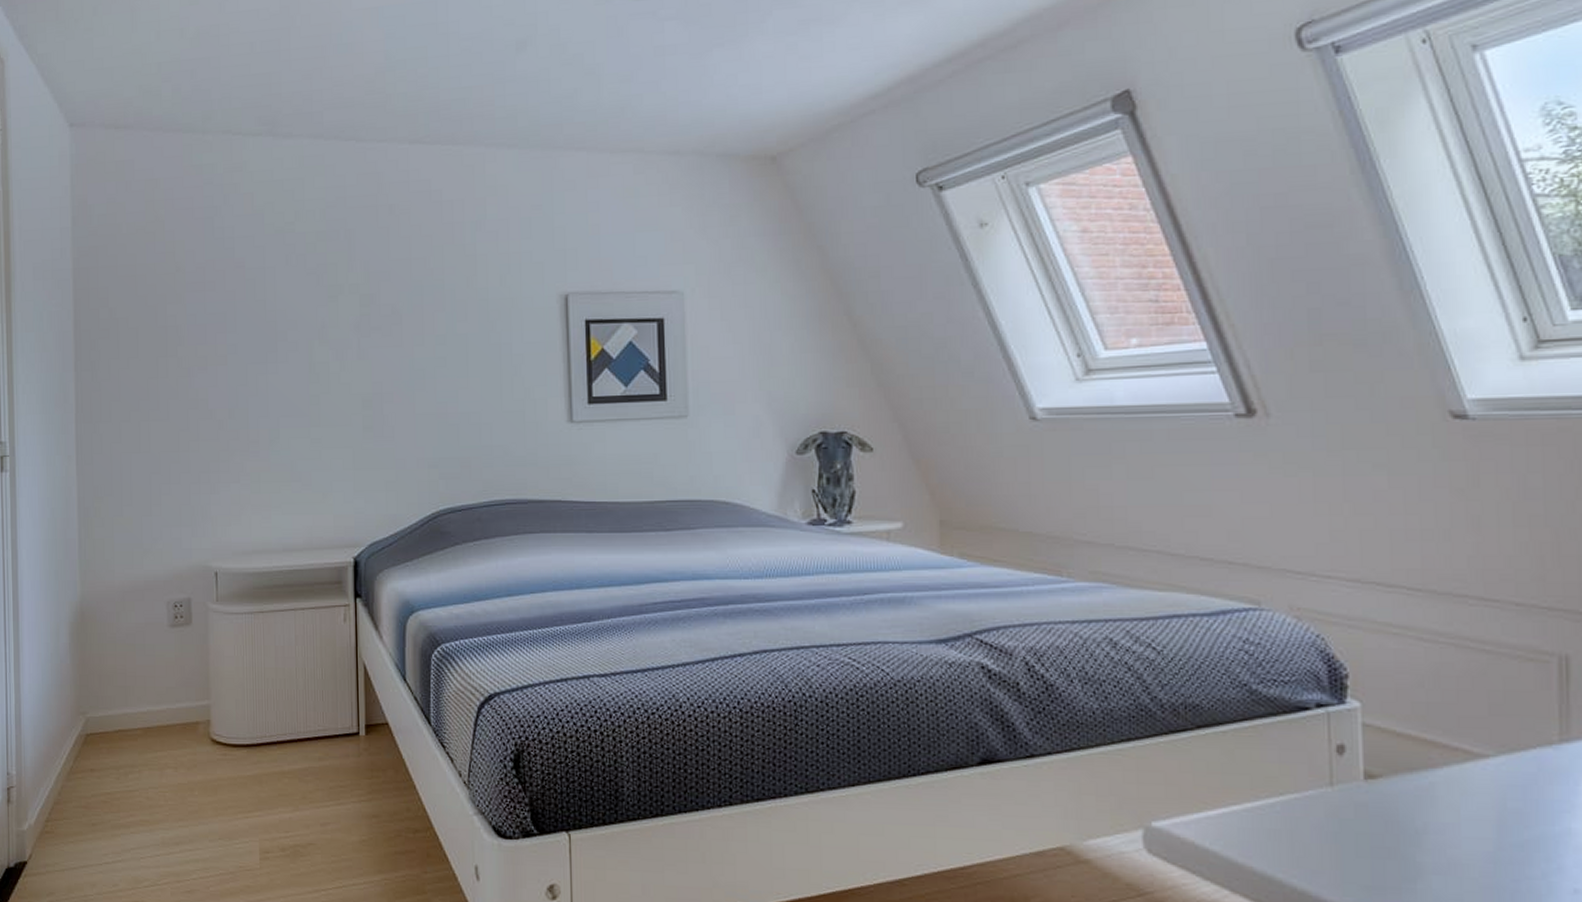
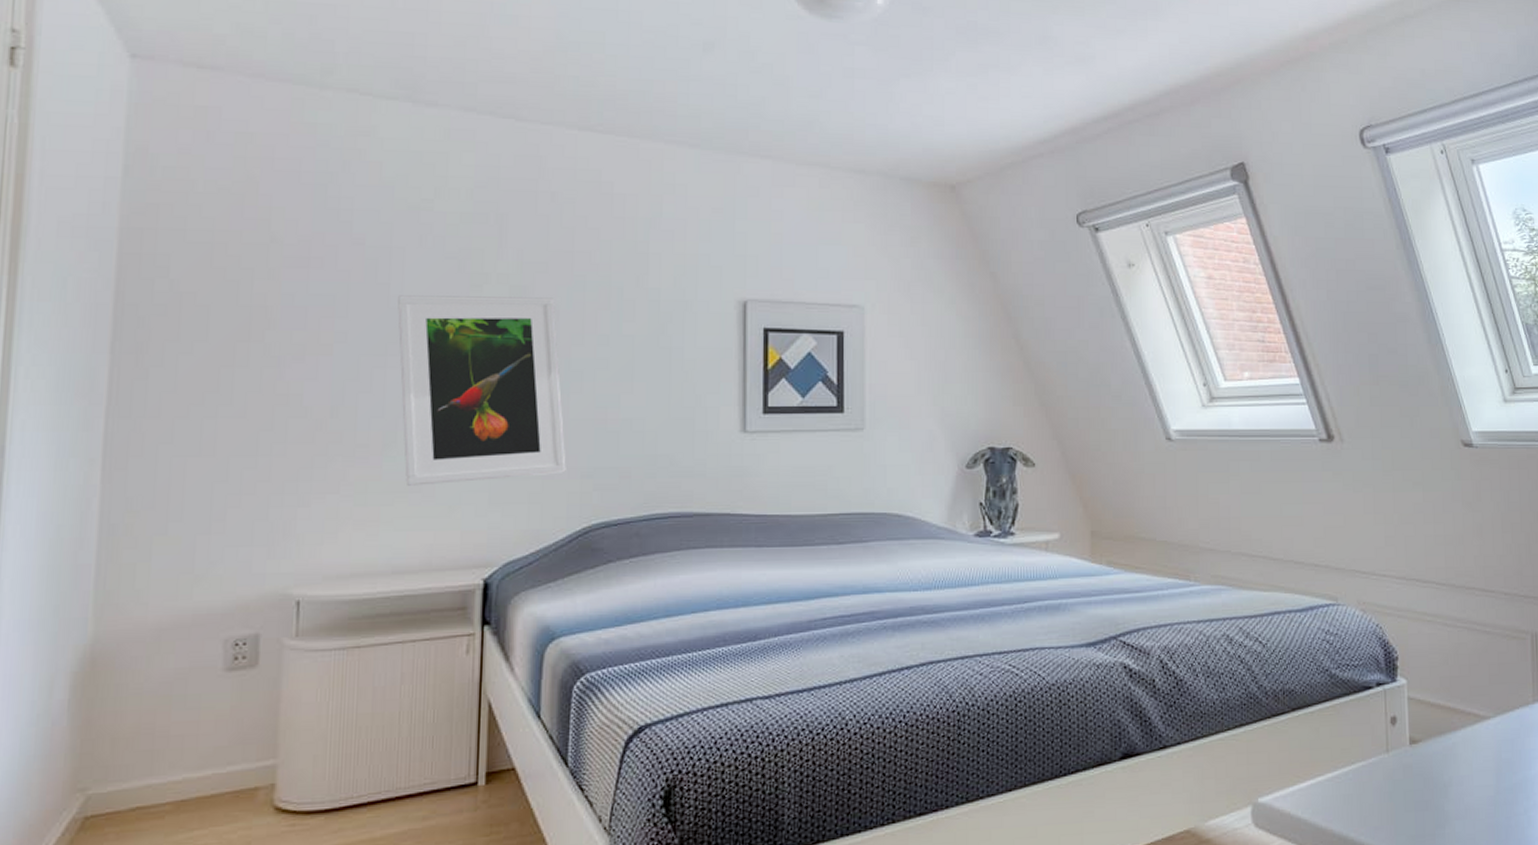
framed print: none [273,303,415,476] -> present [398,295,566,486]

